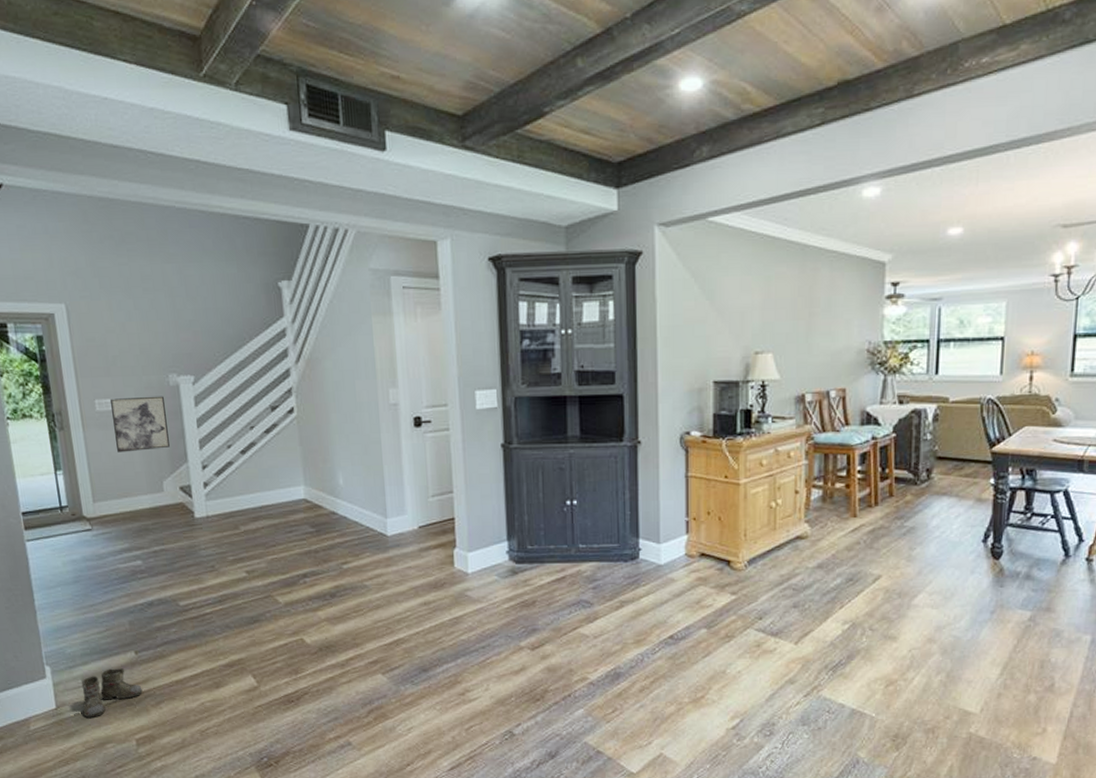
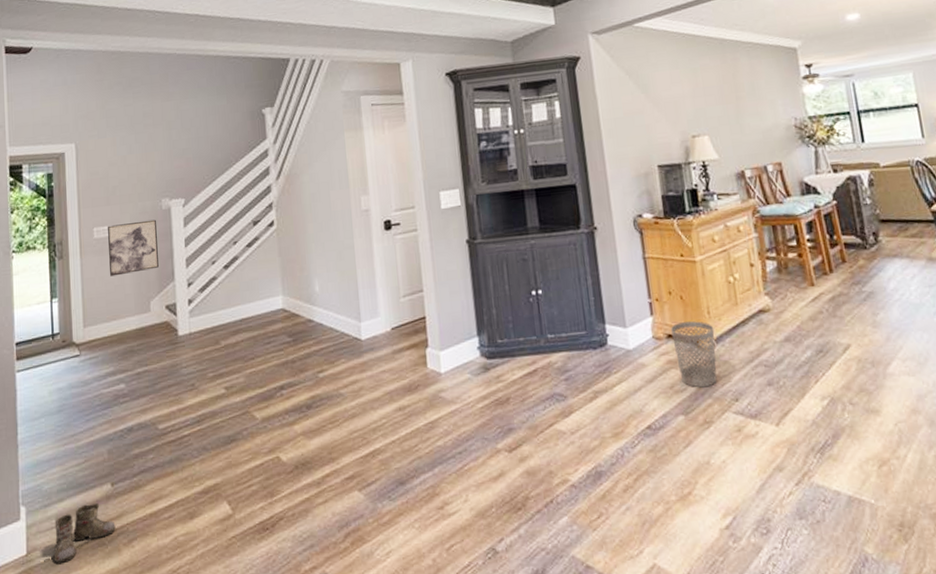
wastebasket: none [705,542,748,605] -> present [671,321,717,388]

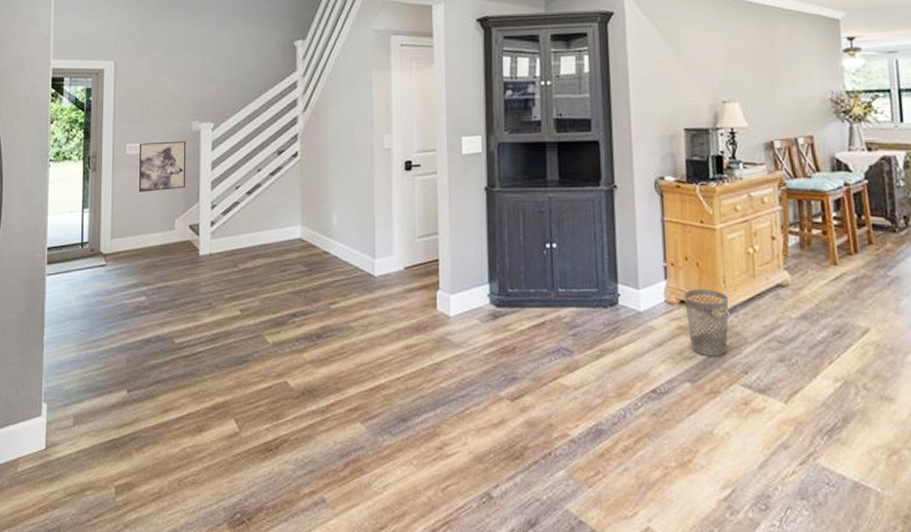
boots: present [44,503,116,563] -> none [61,408,129,460]

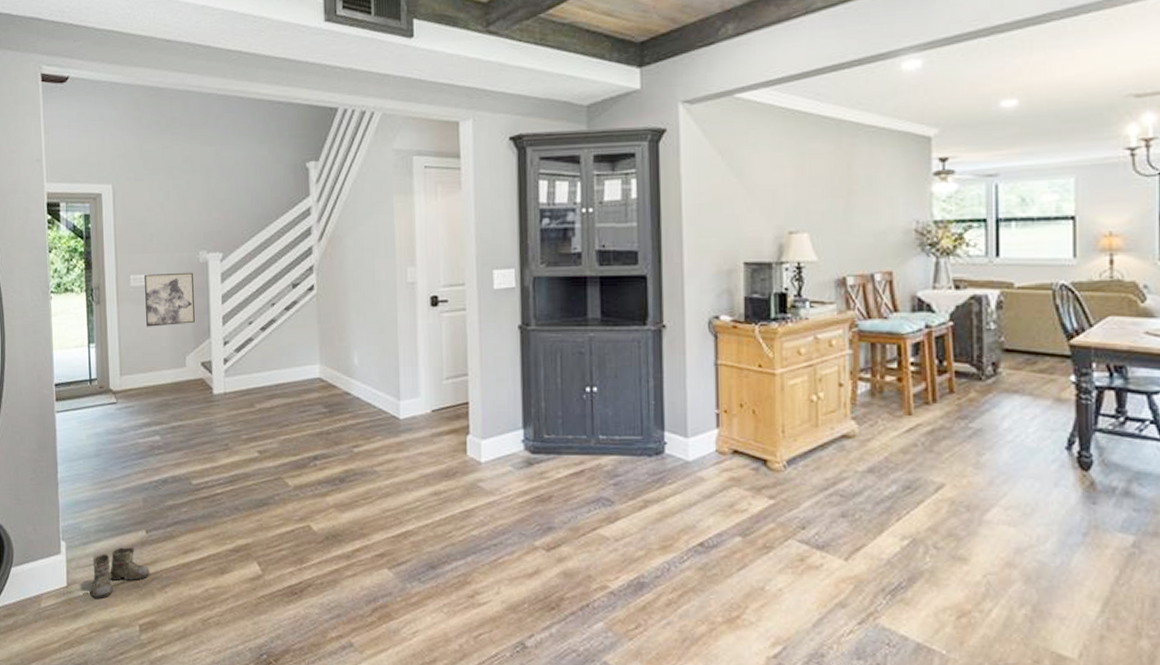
boots: none [61,408,129,460] -> present [83,547,150,598]
wastebasket: present [684,289,729,357] -> none [738,439,787,511]

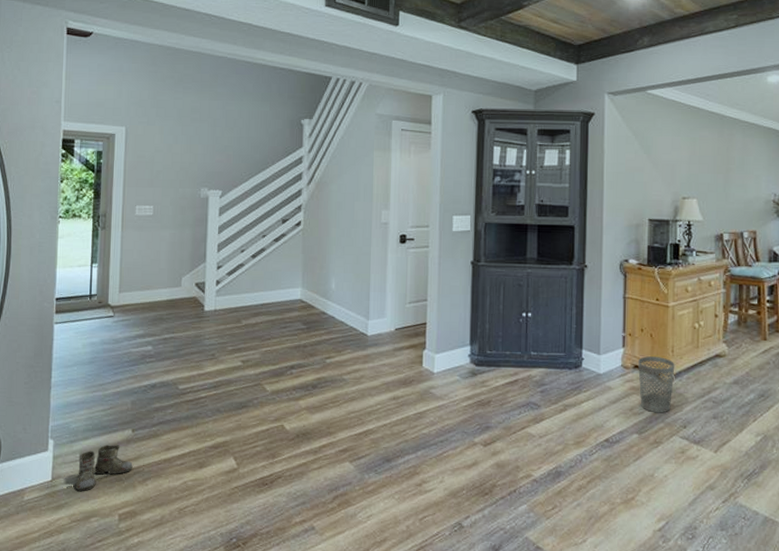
wall art: present [144,272,195,327] -> none [148,205,194,251]
wastebasket: none [738,439,787,511] -> present [638,356,675,413]

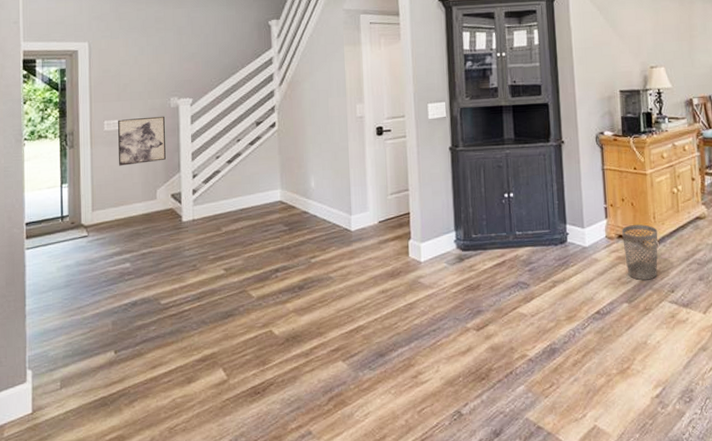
boots: present [66,444,133,491] -> none [49,368,118,421]
wall art: none [148,205,194,251] -> present [118,116,166,166]

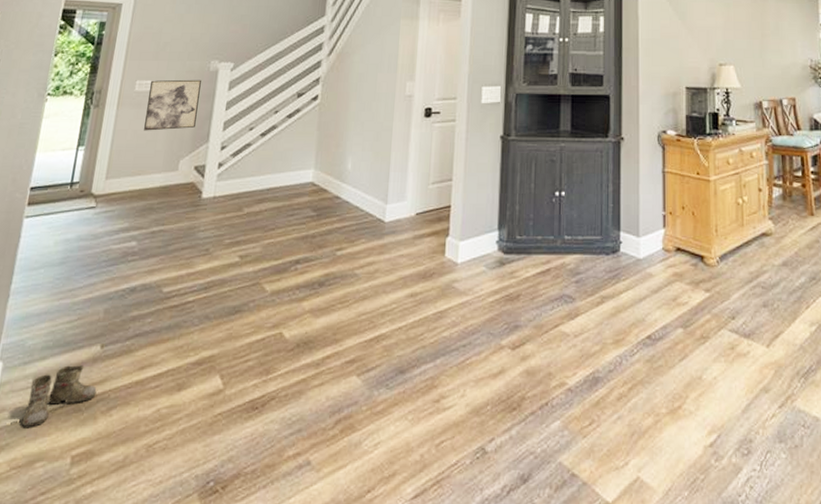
boots: none [49,368,118,421] -> present [10,365,97,427]
wastebasket: present [622,224,658,281] -> none [680,237,720,303]

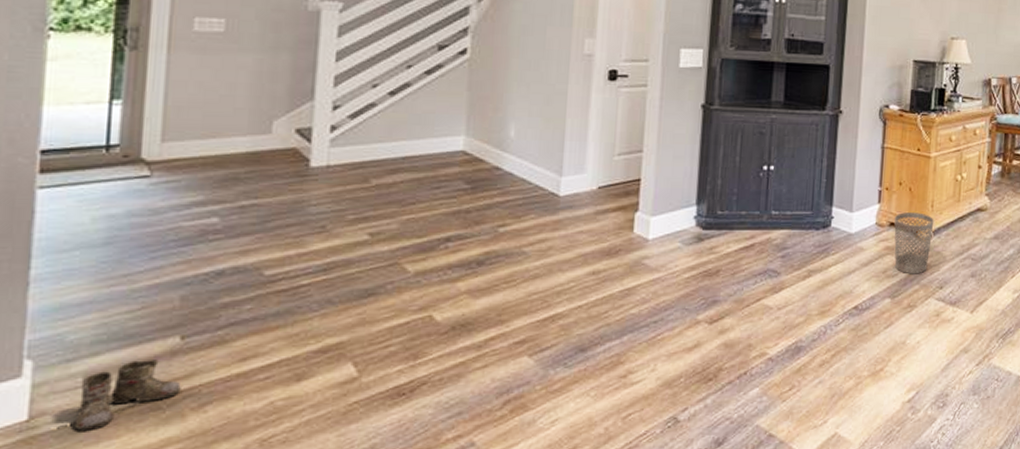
wall art: present [144,79,201,131] -> none [214,18,296,84]
wastebasket: none [680,237,720,303] -> present [894,212,934,274]

